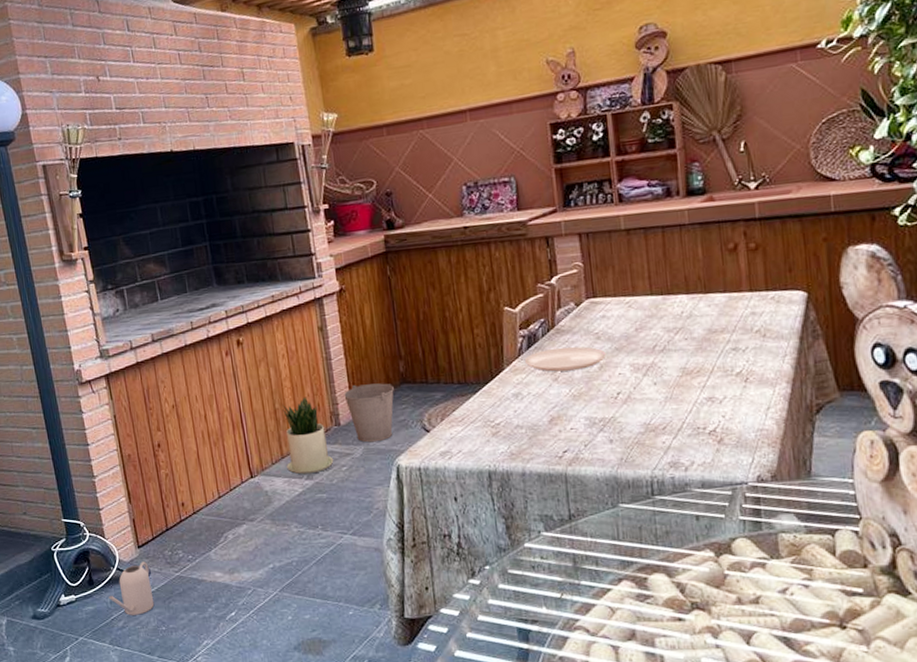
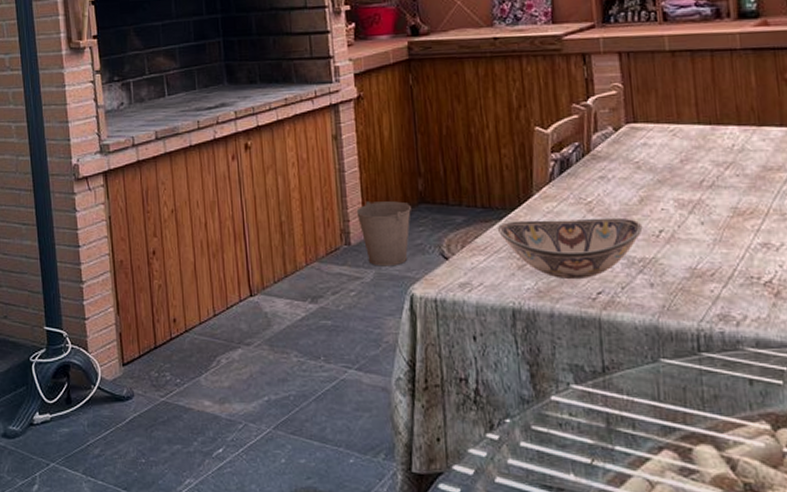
watering can: present [108,561,155,615] -> none [86,382,135,443]
planter: present [282,396,334,475] -> none [289,210,342,297]
ceramic bowl: none [474,384,603,442] -> present [498,217,643,278]
plate: present [524,346,607,372] -> none [555,175,648,202]

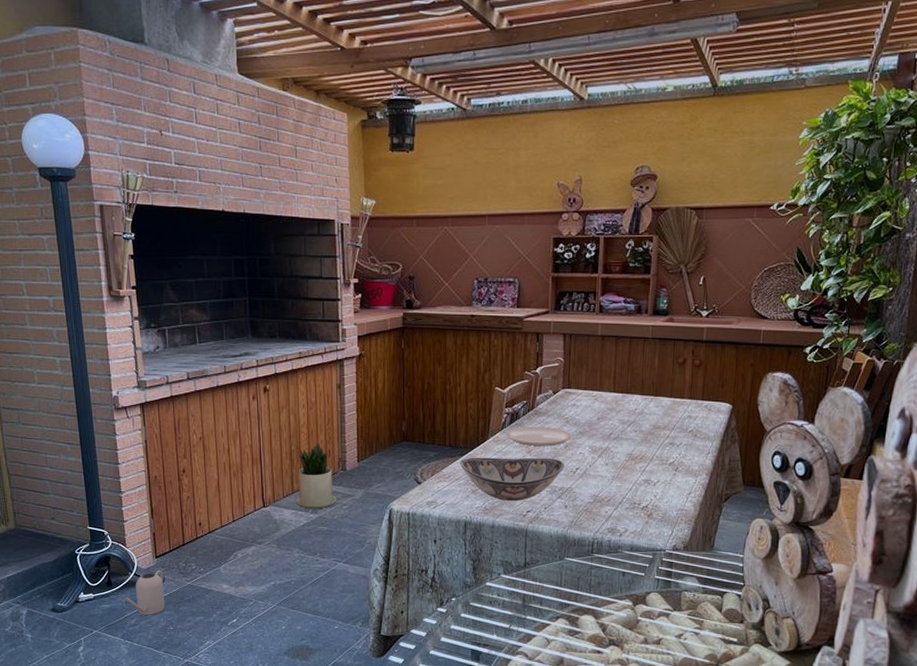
watering can: none [86,382,135,443] -> present [124,570,166,615]
planter: none [289,210,342,297] -> present [296,443,337,509]
bucket: present [356,200,411,267] -> none [352,437,395,488]
plate: none [555,175,648,202] -> present [506,426,572,446]

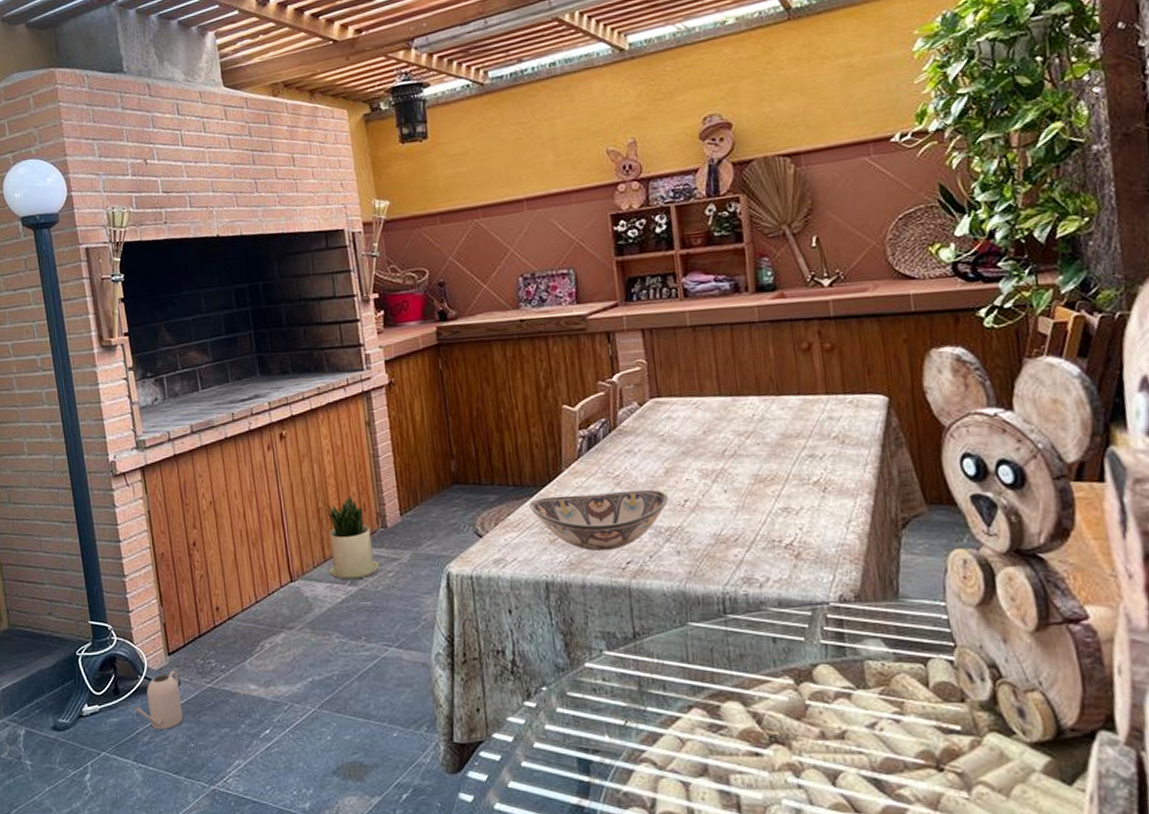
plate: present [506,426,572,446] -> none [584,449,673,476]

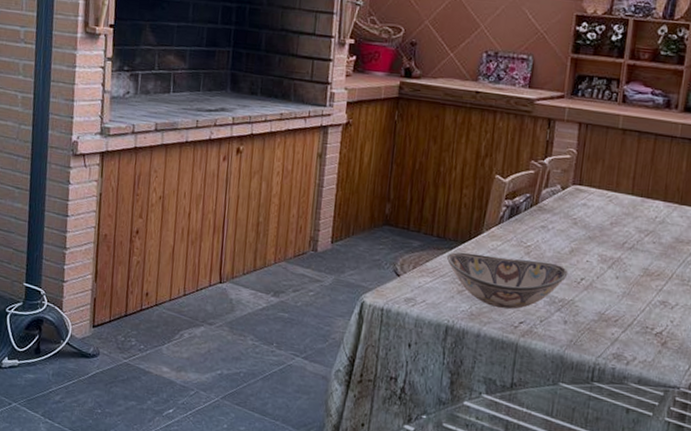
watering can: present [135,670,184,730] -> none [52,341,99,393]
planter: present [326,496,380,580] -> none [256,216,303,292]

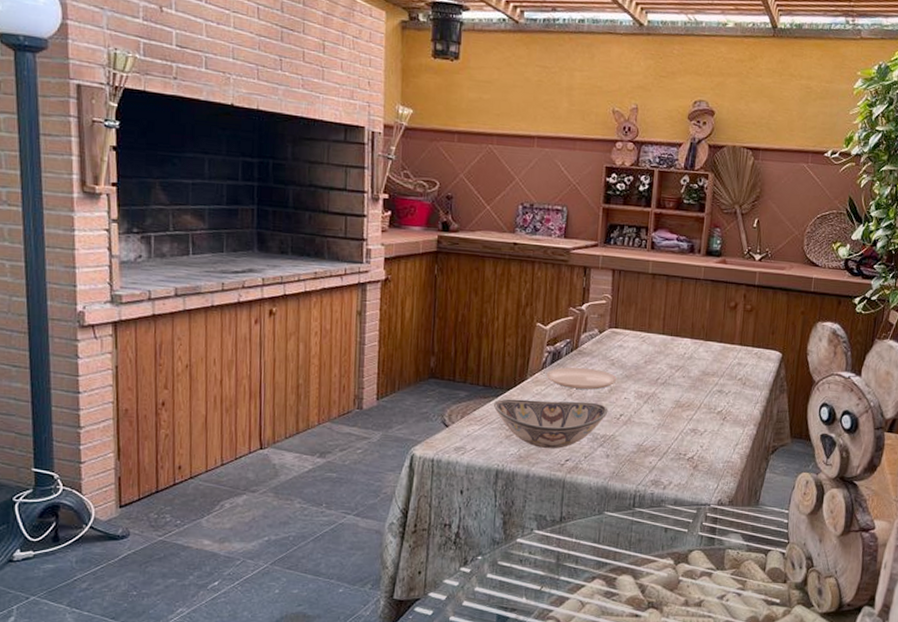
plate: none [503,223,580,250] -> present [546,367,617,390]

